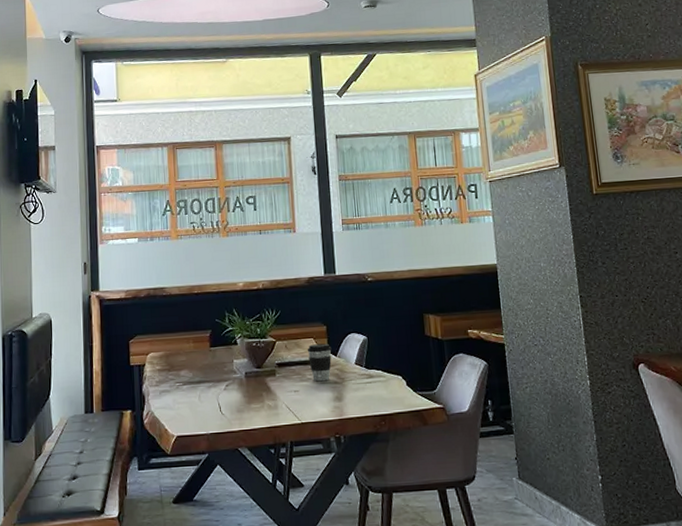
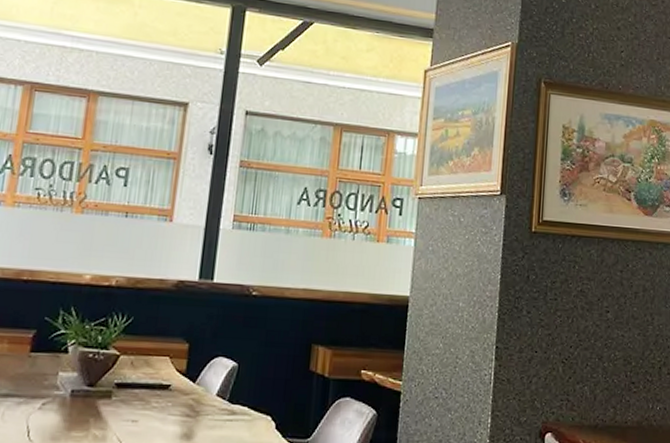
coffee cup: present [307,343,332,382] -> none [158,364,191,413]

